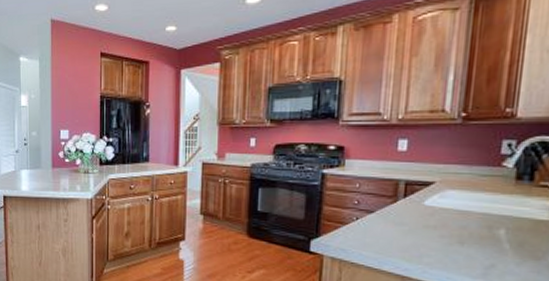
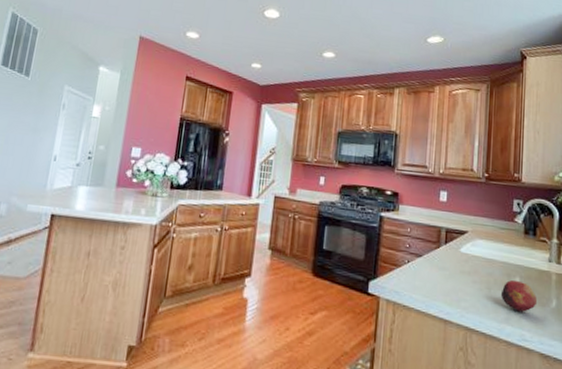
fruit: none [477,232,529,267] -> present [500,280,537,312]

